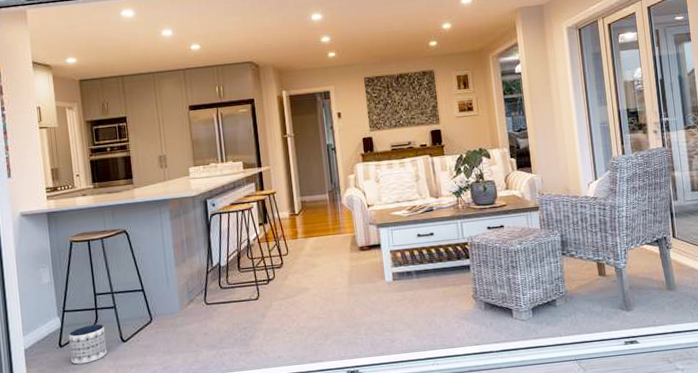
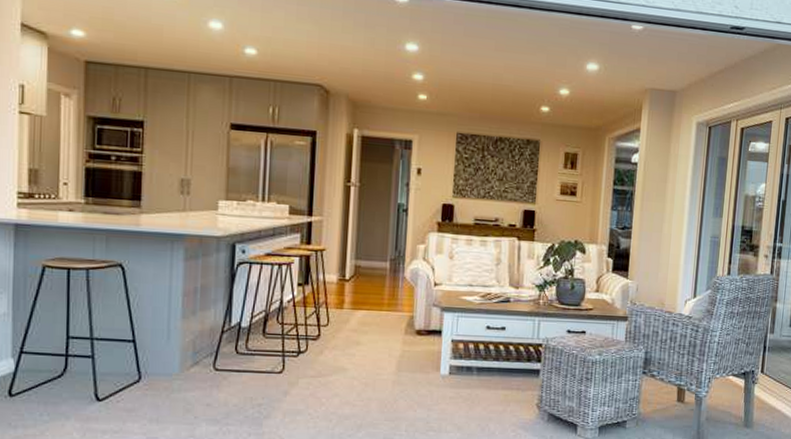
planter: present [69,324,108,365] -> none [23,374,76,421]

